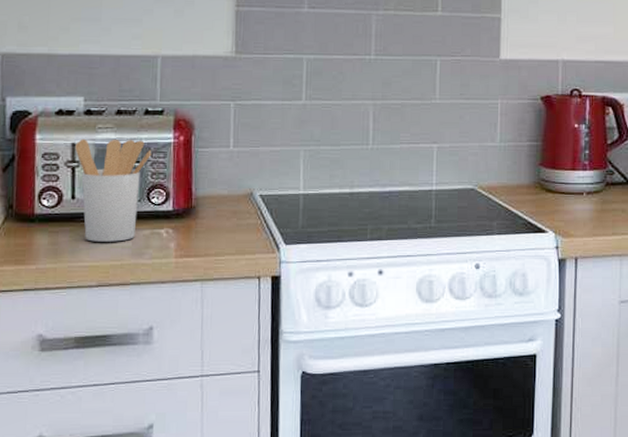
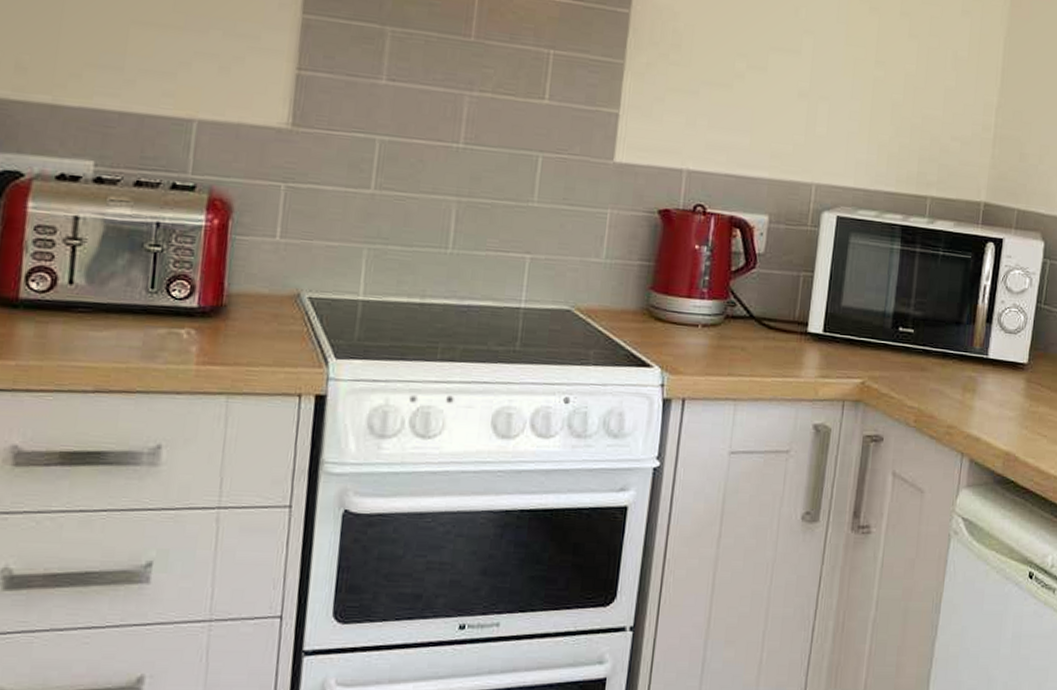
utensil holder: present [75,138,152,242] -> none [78,211,177,340]

